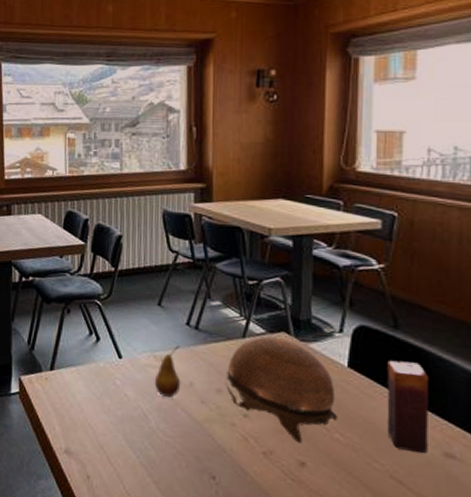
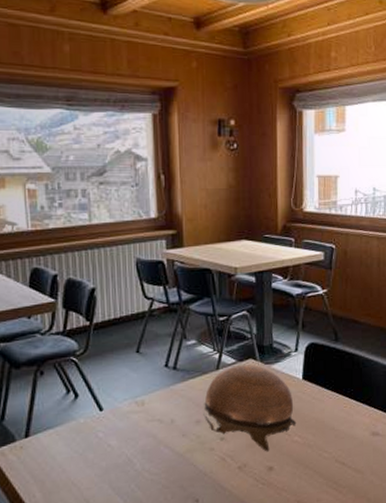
fruit: present [154,345,181,397] -> none [137,387,163,438]
candle: present [387,360,428,453] -> none [331,366,361,438]

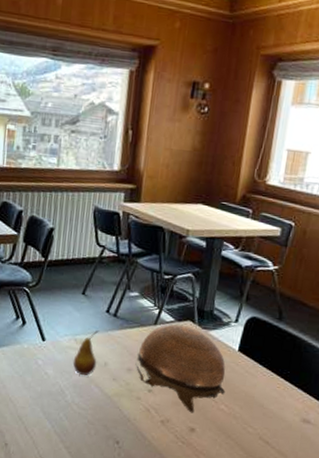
fruit: none [137,387,163,438] -> present [73,330,99,375]

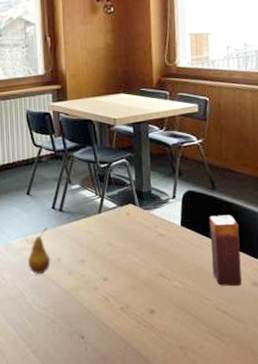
decorative bowl: present [135,324,226,413] -> none [87,209,176,295]
candle: none [262,346,300,420] -> present [209,215,242,286]

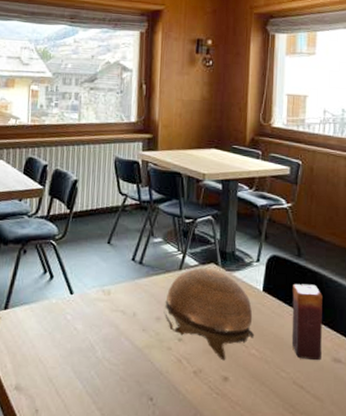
fruit: present [27,227,51,274] -> none [101,279,126,328]
decorative bowl: none [87,209,176,295] -> present [163,268,255,361]

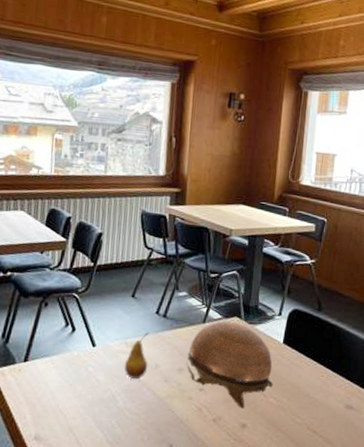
fruit: none [101,279,126,328] -> present [124,332,150,379]
candle: present [291,283,322,360] -> none [307,336,339,407]

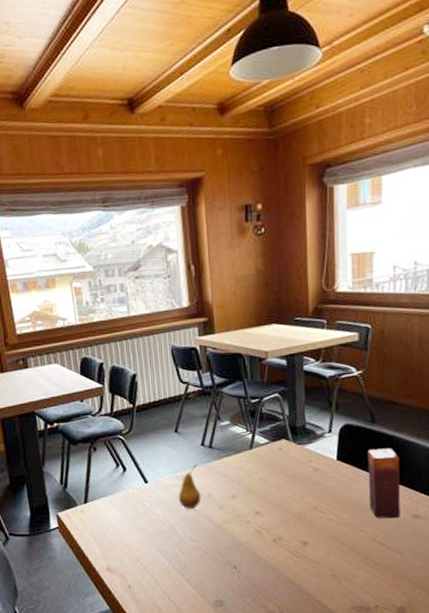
decorative bowl: present [186,321,274,409] -> none [238,445,331,528]
candle: none [307,336,339,407] -> present [367,448,400,518]

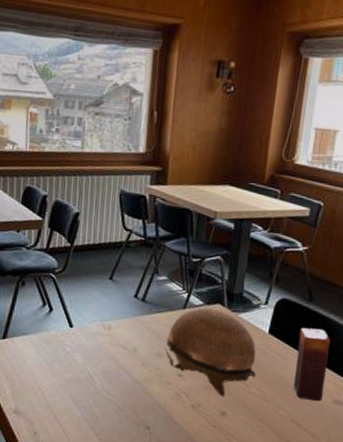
fruit: present [178,464,202,509] -> none [101,315,128,361]
decorative bowl: none [238,445,331,528] -> present [165,308,257,397]

